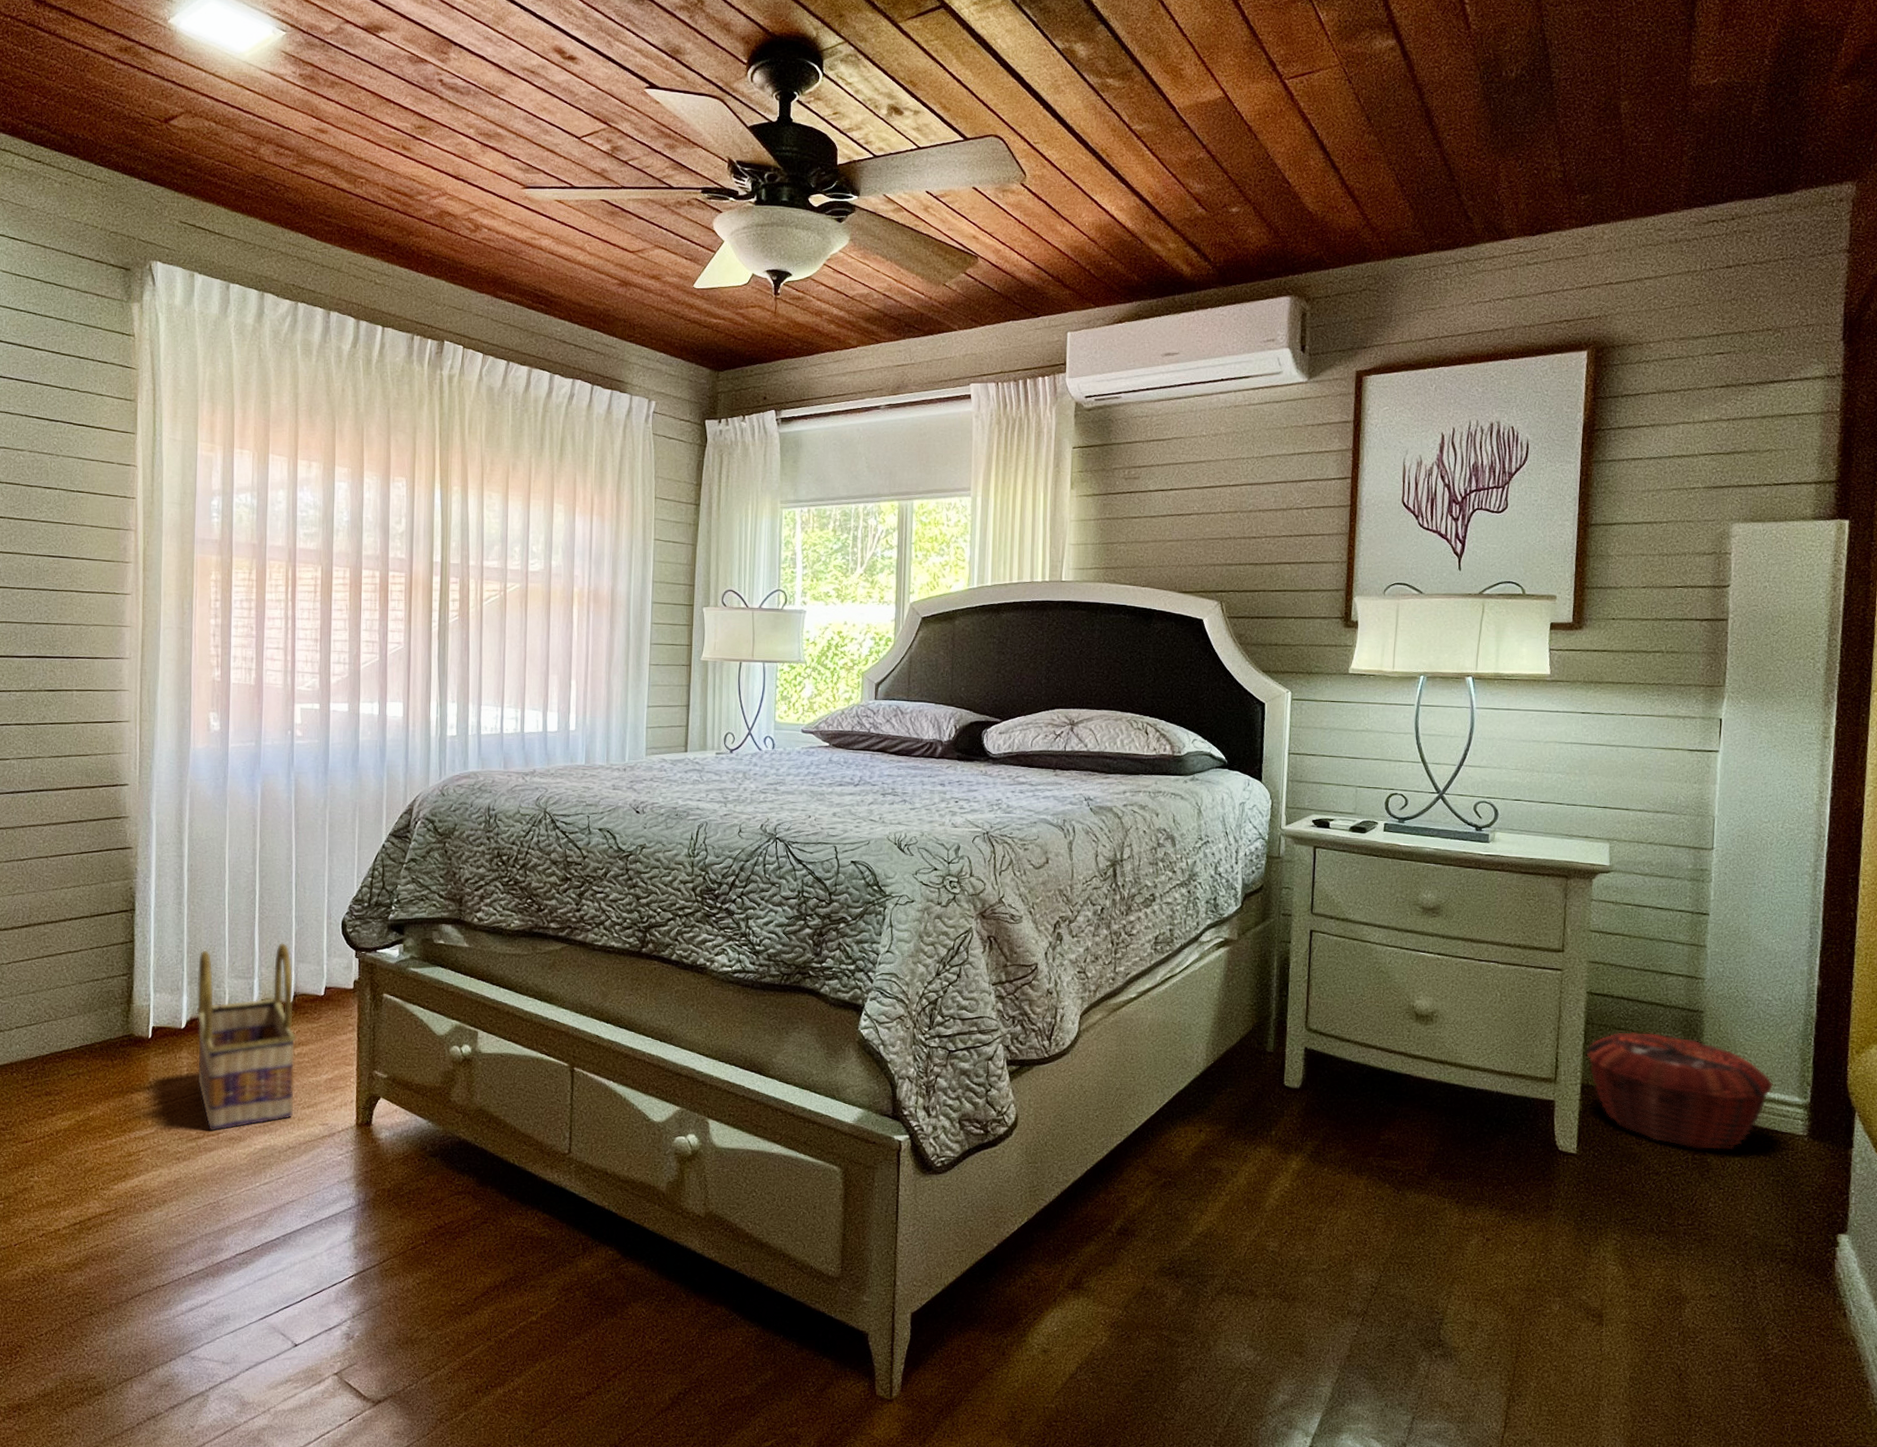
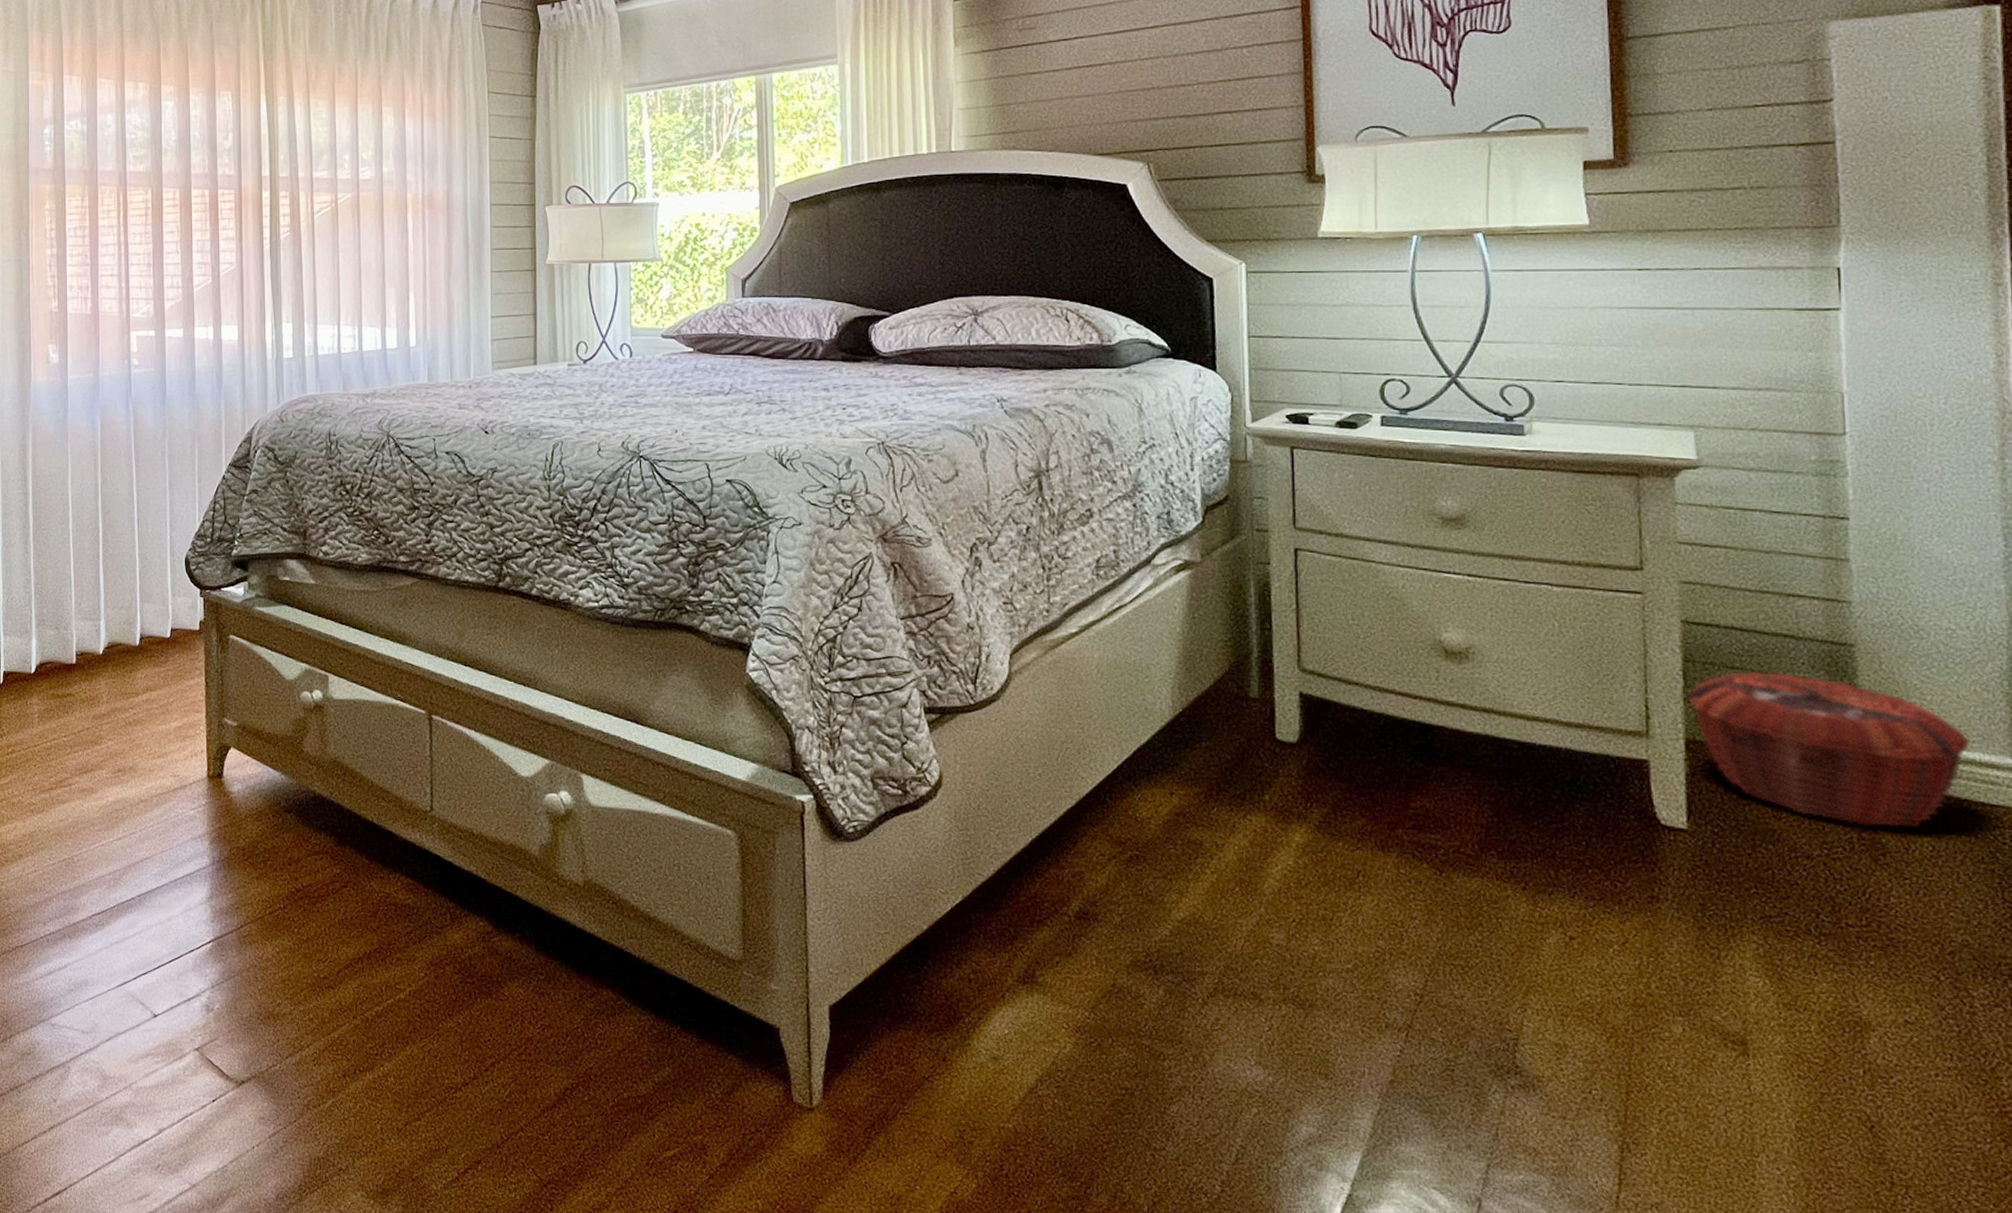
basket: present [196,943,297,1131] -> none [45,582,145,782]

